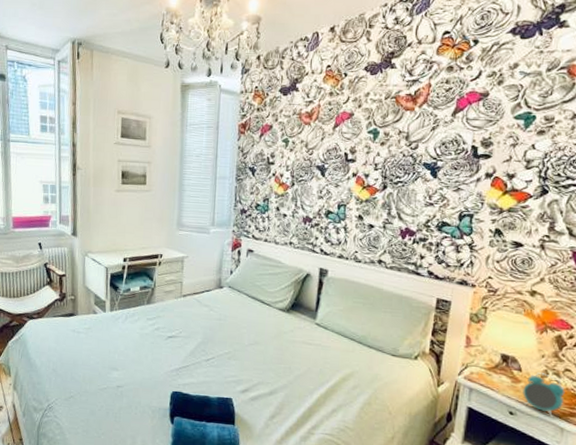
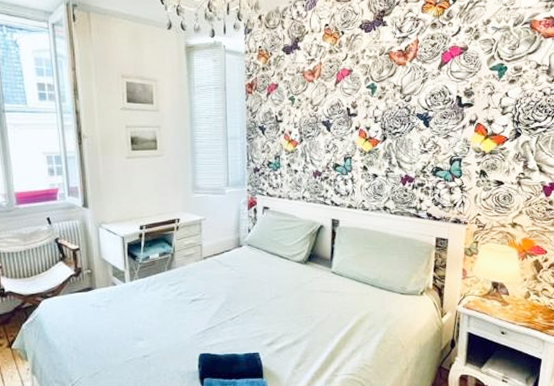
alarm clock: present [523,372,565,418] -> none [511,294,544,333]

